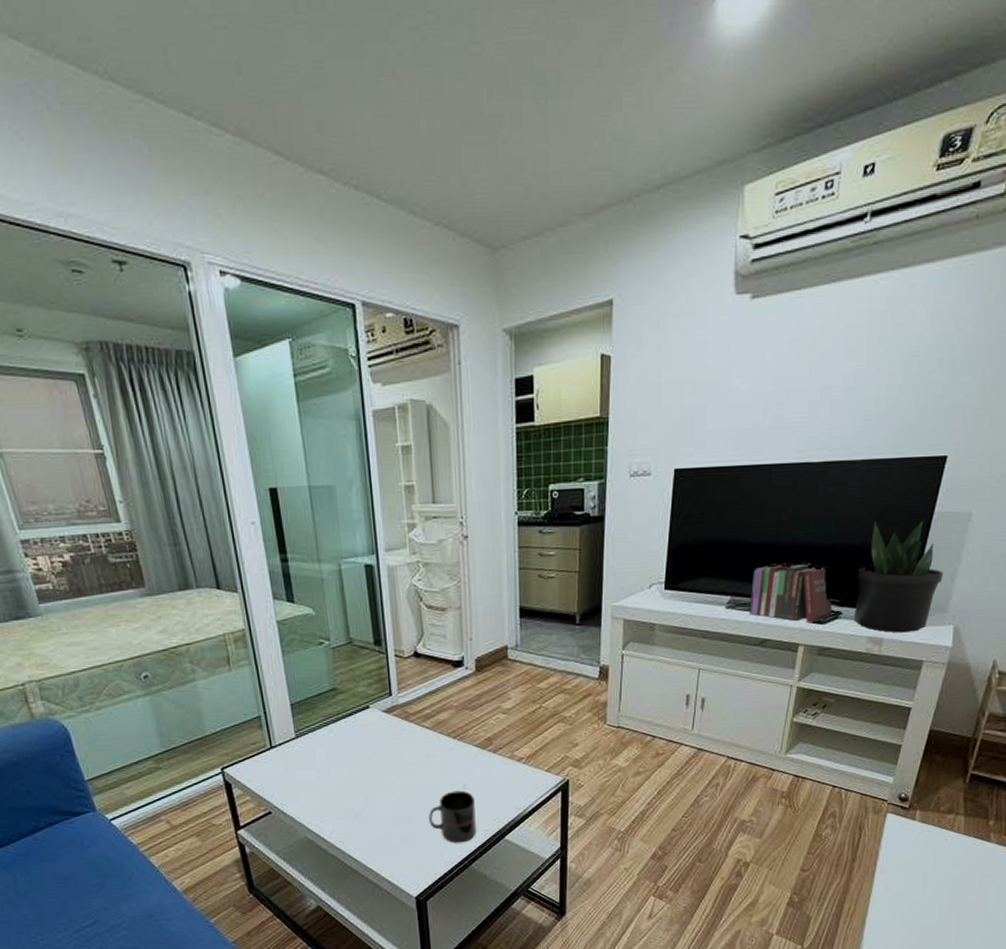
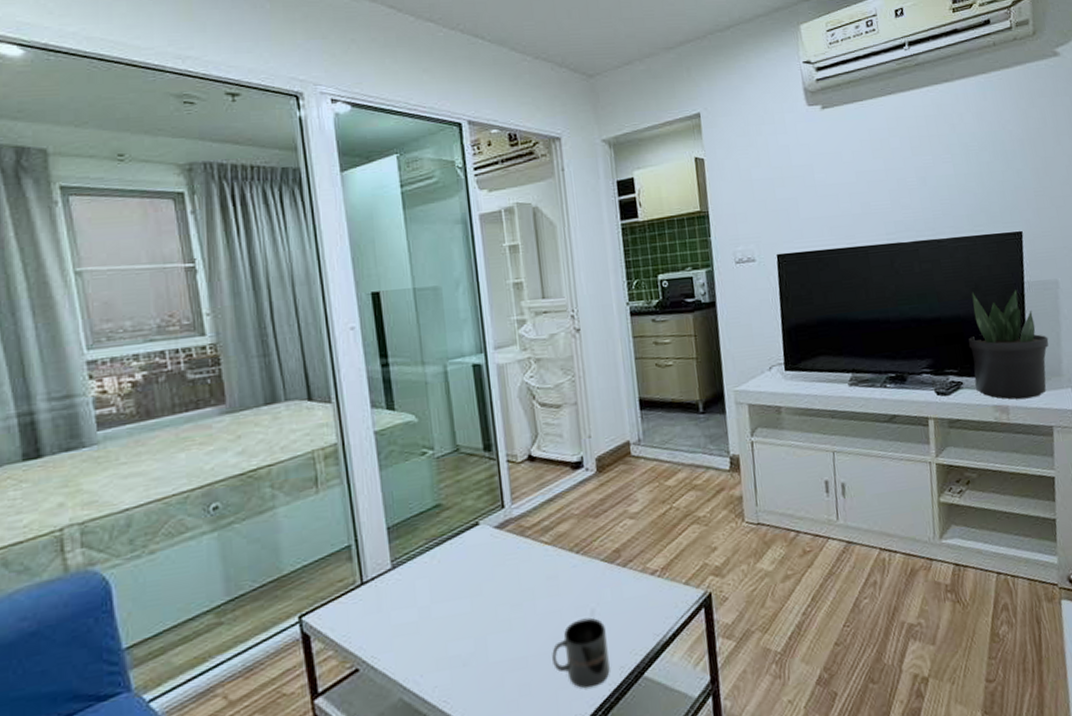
books: present [749,562,833,623] -> none [869,335,954,395]

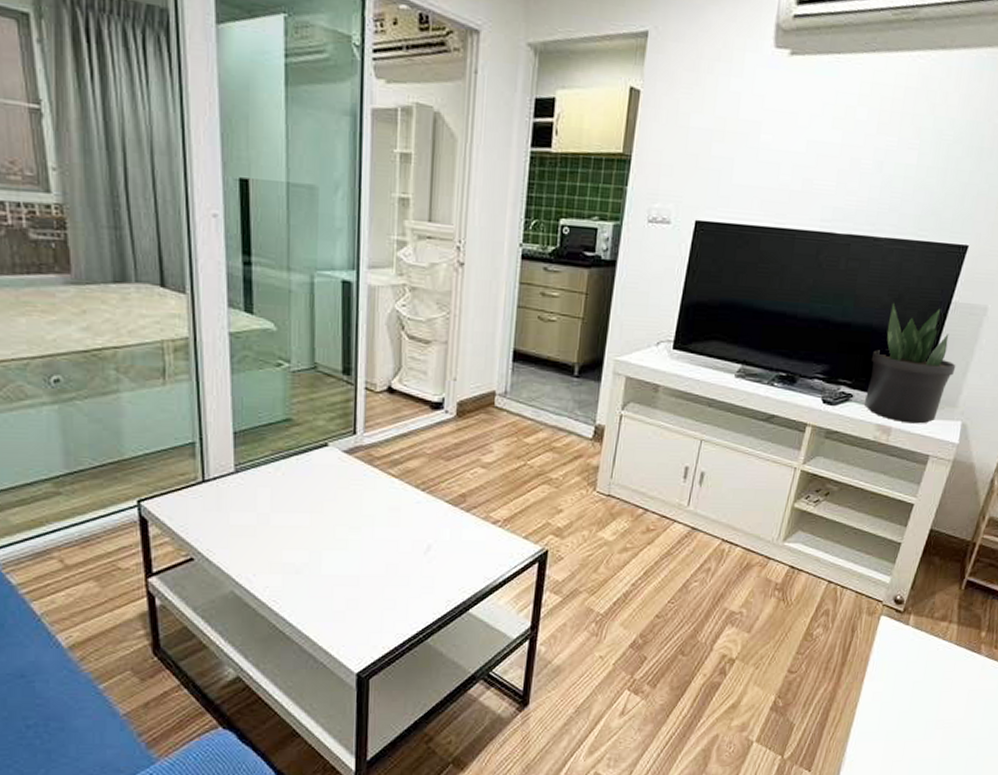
mug: present [552,617,610,688] -> none [383,552,439,613]

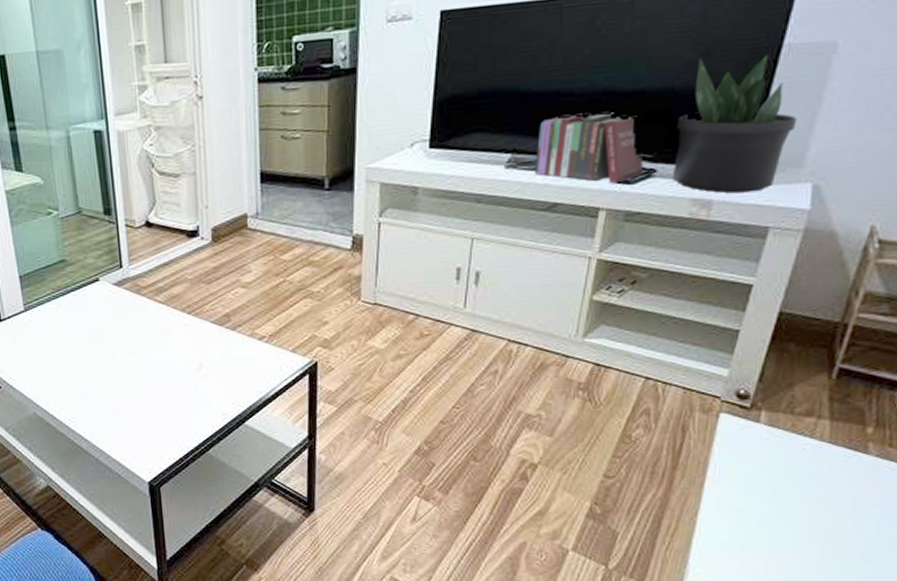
books: none [759,335,844,403] -> present [534,111,644,183]

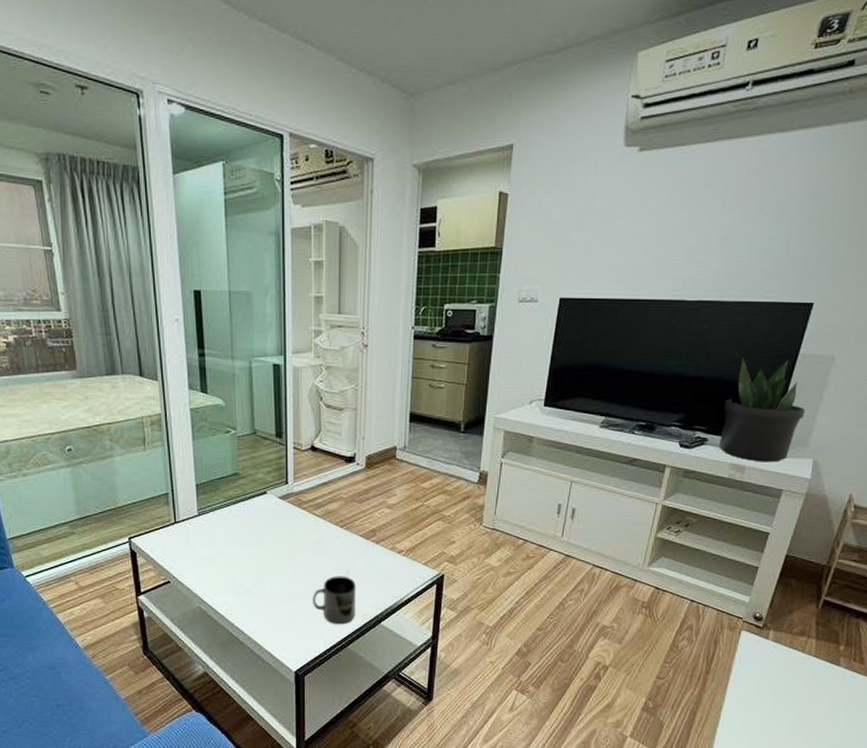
mug: none [162,370,214,427] -> present [313,576,356,625]
books: present [534,111,644,183] -> none [621,390,699,446]

